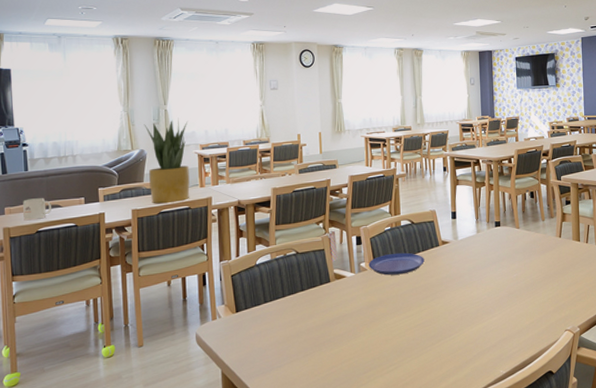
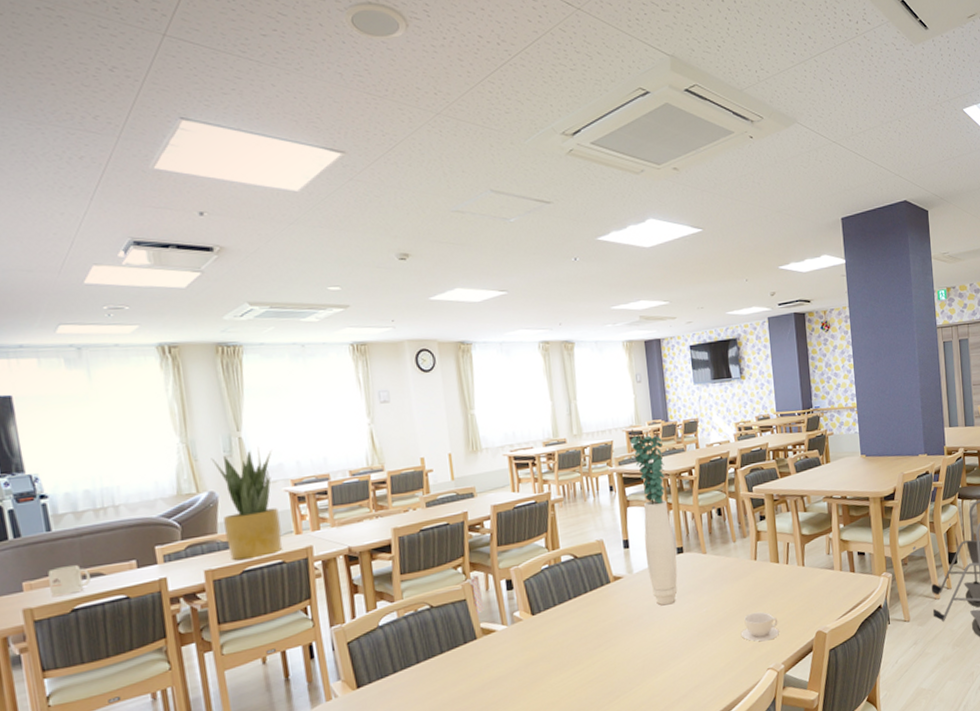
plate: present [368,252,424,275] -> none [523,594,594,625]
vase: none [462,122,495,269] -> present [630,429,678,606]
teacup: none [544,281,577,307] -> present [740,611,779,642]

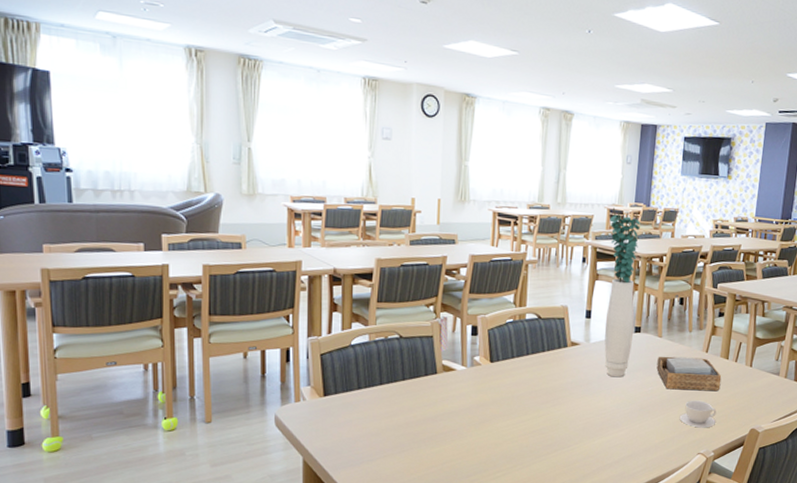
mug: present [47,564,92,598] -> none [65,237,103,264]
planter: present [211,447,283,560] -> none [221,160,276,262]
napkin holder: none [706,566,777,607] -> present [656,356,722,392]

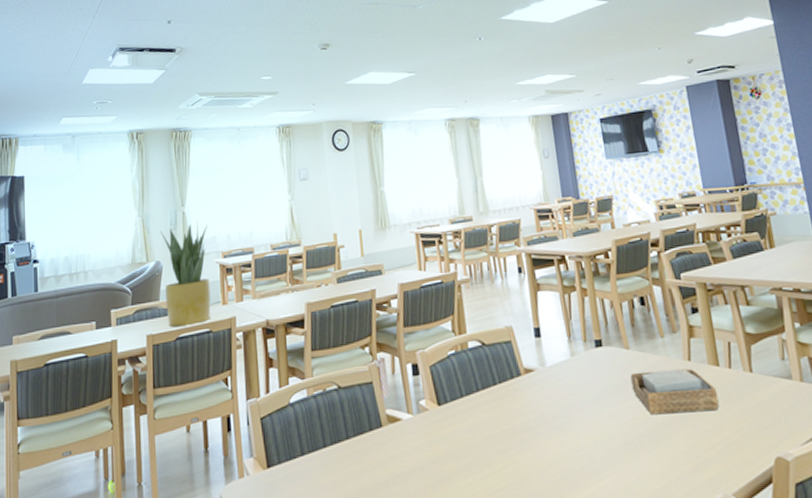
planter: none [221,160,276,262] -> present [160,221,211,327]
vase: present [604,207,640,378] -> none [539,207,598,407]
teacup: present [679,400,717,428] -> none [676,425,726,463]

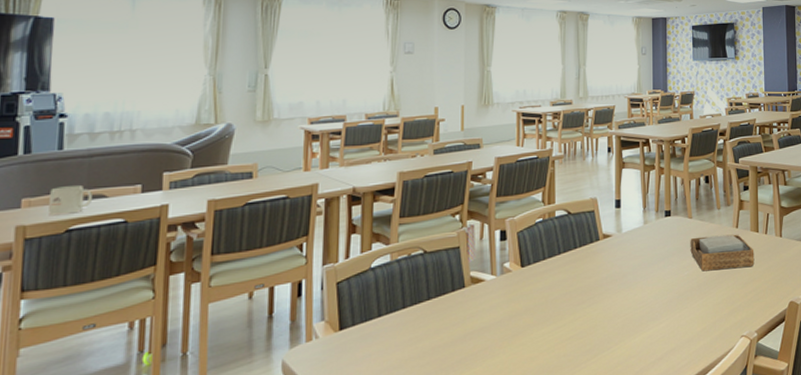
mug: none [30,322,62,352] -> present [47,184,94,216]
planter: present [160,221,211,327] -> none [235,85,294,193]

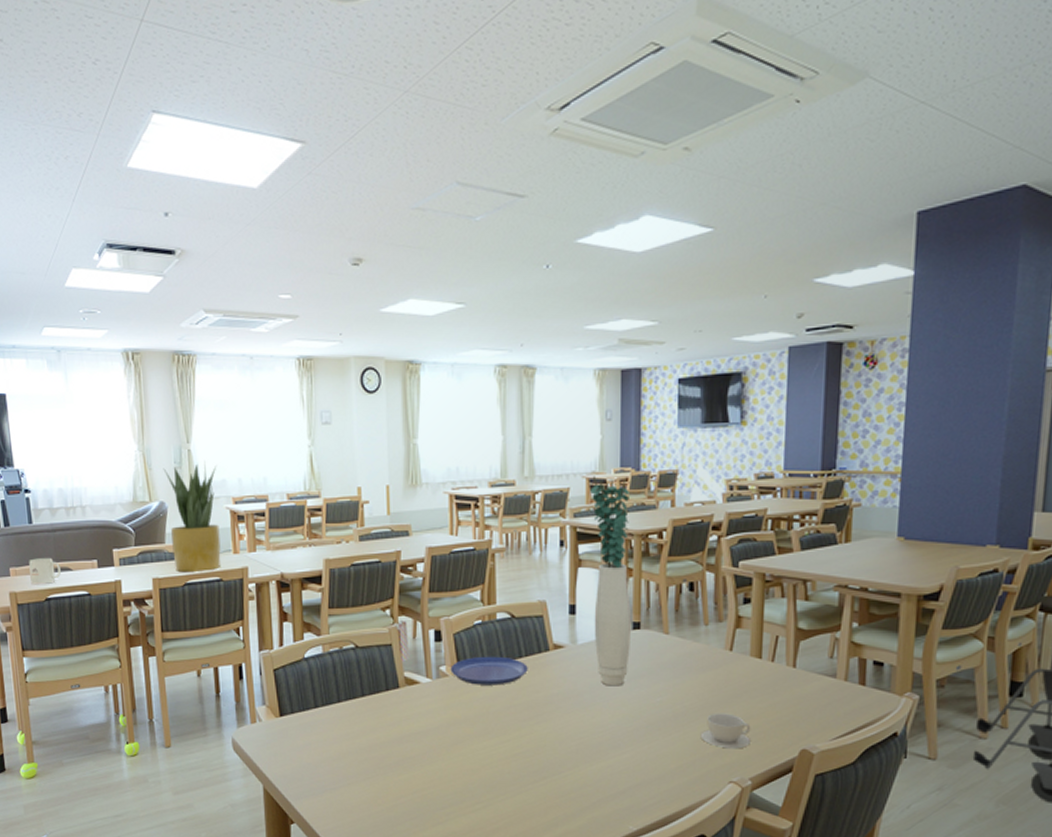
planter: none [235,85,294,193] -> present [163,461,221,573]
plate: none [513,249,582,277] -> present [450,656,528,686]
vase: none [631,96,664,266] -> present [590,476,632,687]
napkin holder: present [690,234,755,272] -> none [665,657,754,701]
teacup: none [718,278,754,308] -> present [700,713,751,749]

